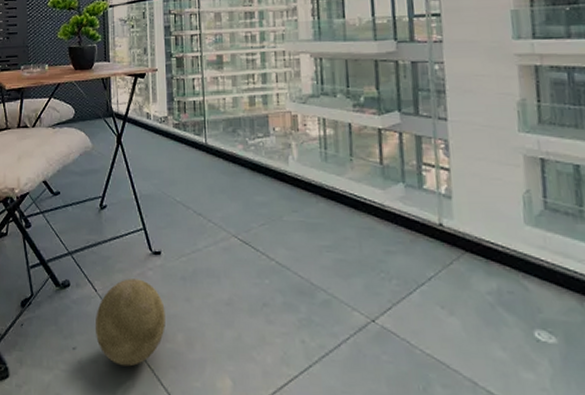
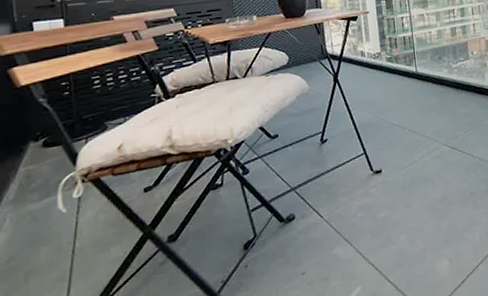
decorative ball: present [94,278,165,367] -> none [322,197,390,276]

